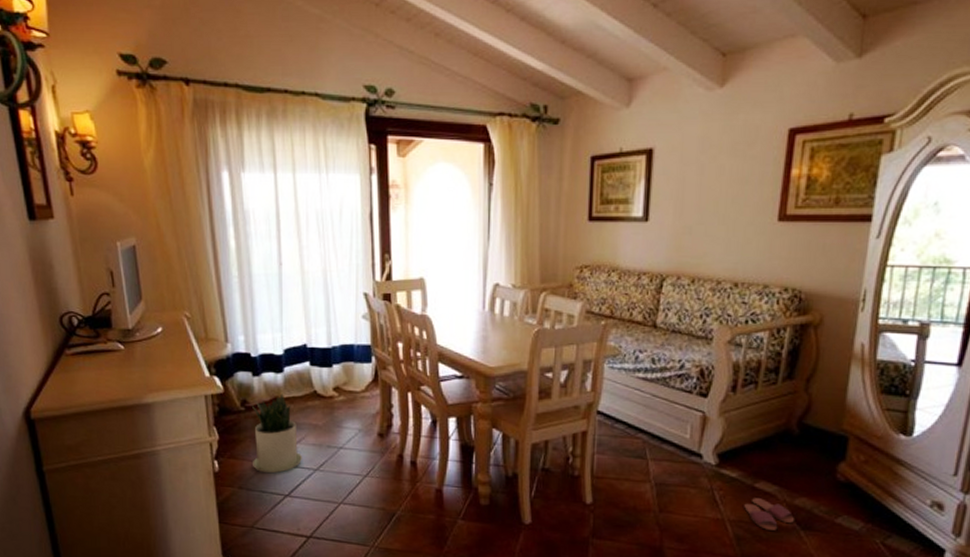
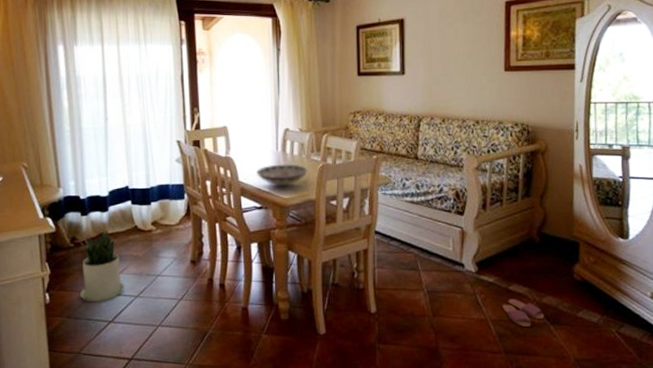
bowl: none [458,326,520,356] -> present [257,164,308,189]

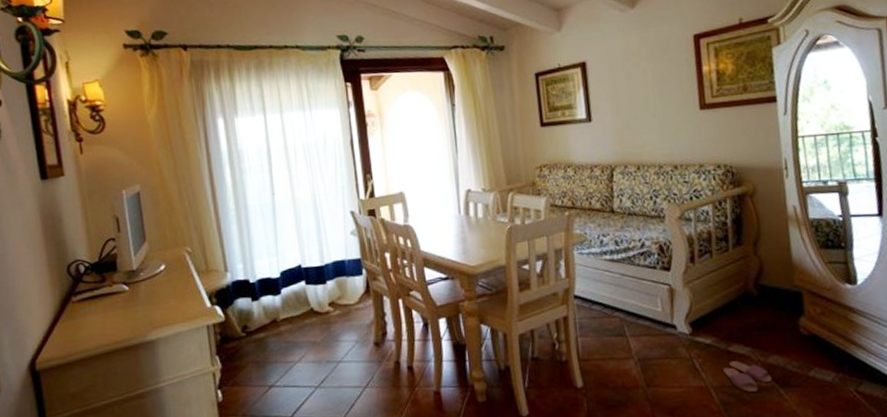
planter: present [79,230,125,302] -> none [251,315,304,397]
bowl: present [257,164,308,189] -> none [439,227,495,256]

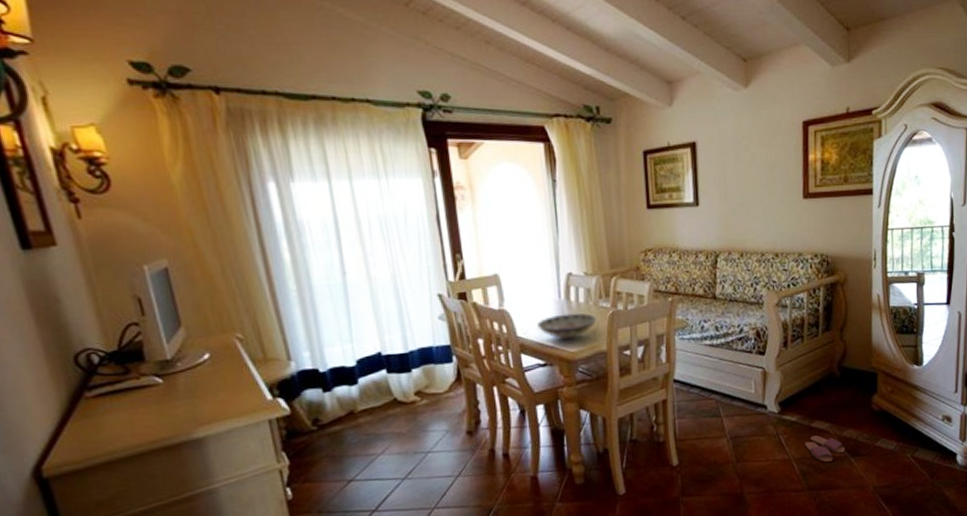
bowl: none [439,227,495,256] -> present [537,313,597,342]

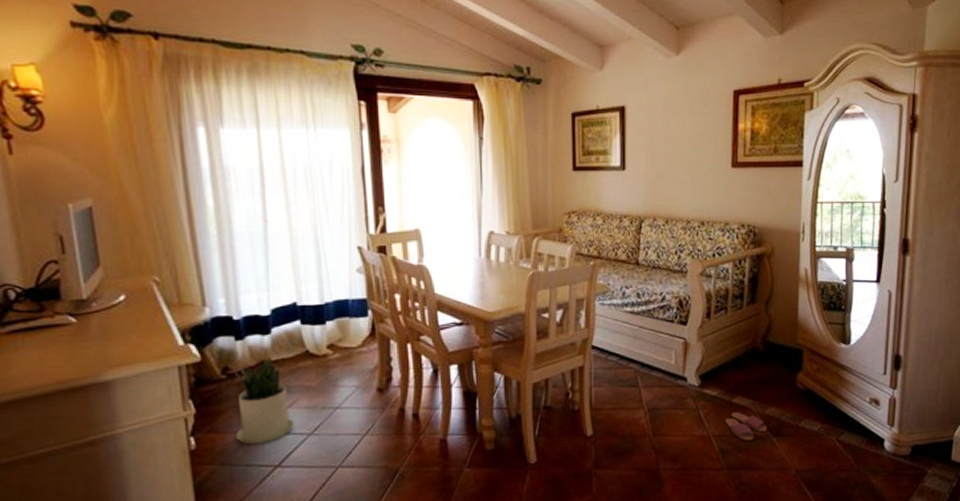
planter: none [324,406,389,492] -> present [234,356,295,445]
bowl: present [537,313,597,342] -> none [456,272,516,302]

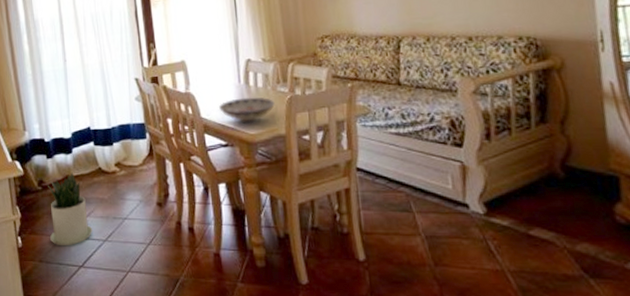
bowl: none [456,272,516,302] -> present [219,97,275,124]
slippers: present [725,412,768,442] -> none [522,246,581,281]

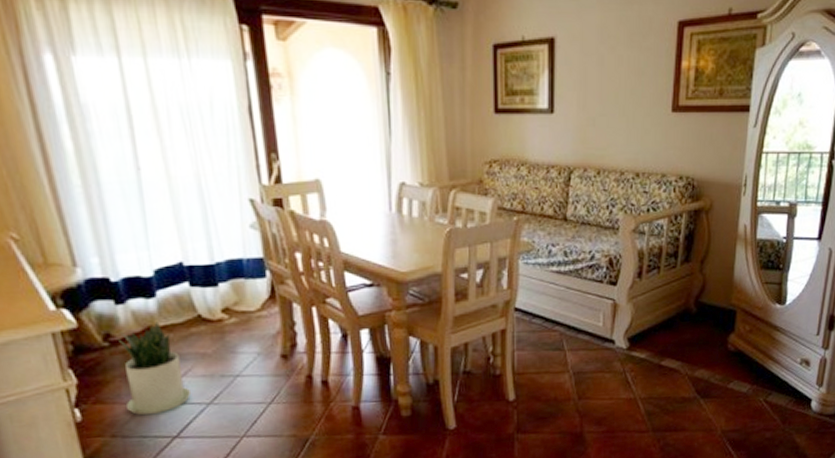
bowl: present [219,97,275,124] -> none [364,228,432,261]

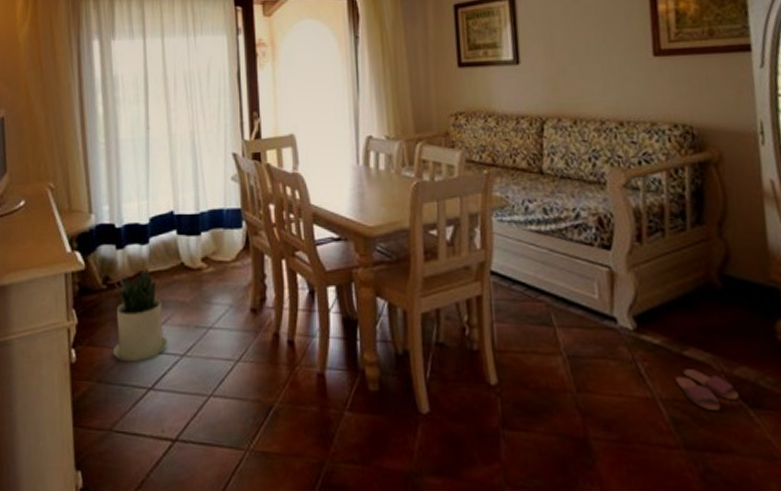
slippers: none [653,374,696,404] -> present [675,369,740,412]

